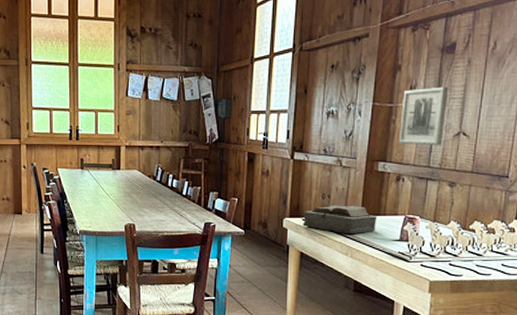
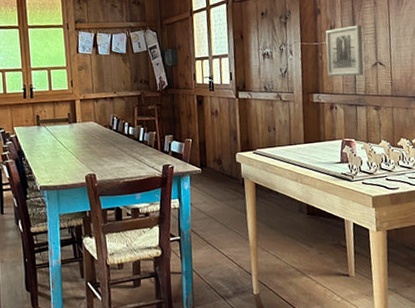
bible: present [303,205,378,235] -> none [254,135,319,162]

